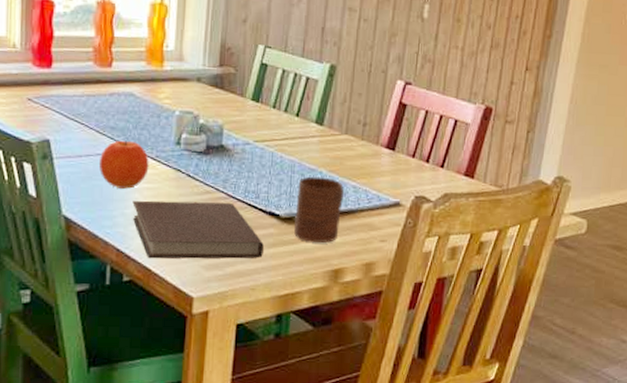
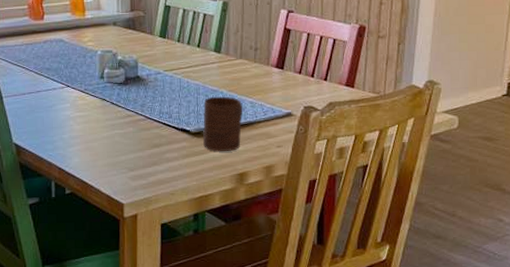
fruit: present [99,140,149,189] -> none [40,78,80,118]
notebook: present [132,201,264,259] -> none [68,123,179,174]

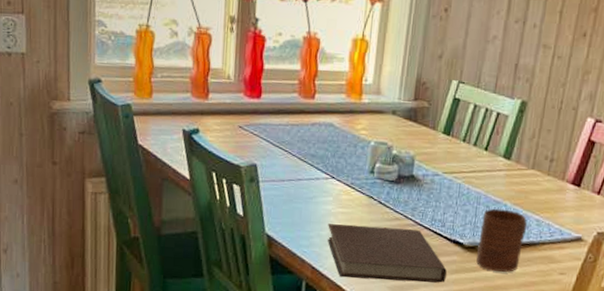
notebook: none [68,123,179,174] -> present [328,224,447,283]

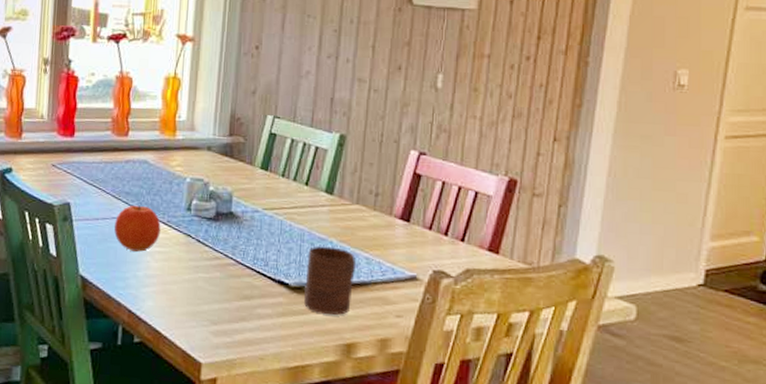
fruit: none [300,167,345,213] -> present [114,205,161,252]
notebook: present [328,224,447,283] -> none [144,264,273,327]

